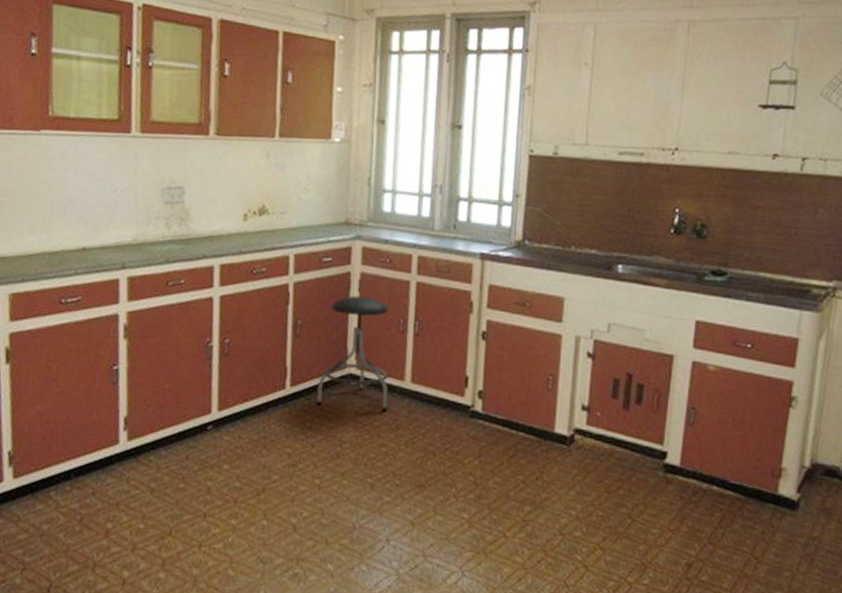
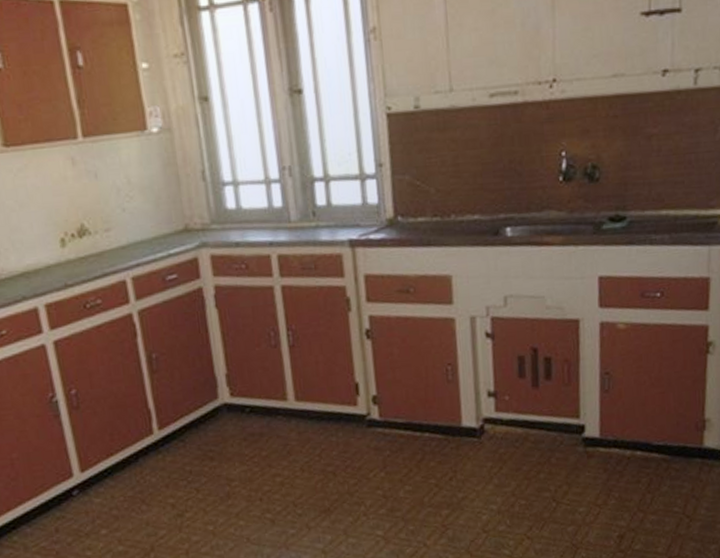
stool: present [316,296,389,411] -> none [187,312,274,445]

